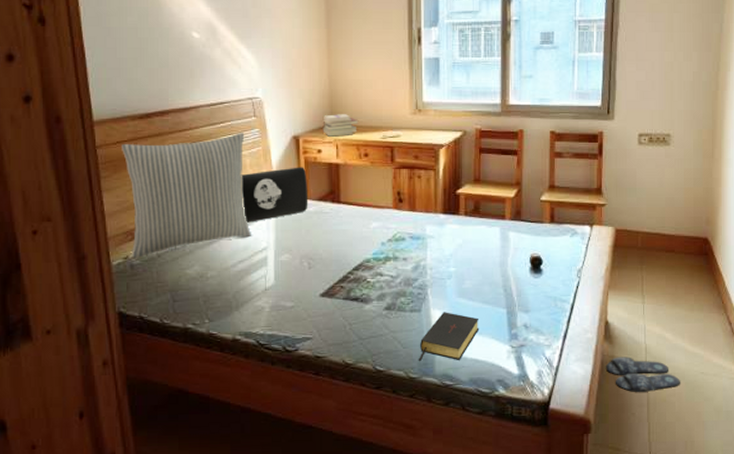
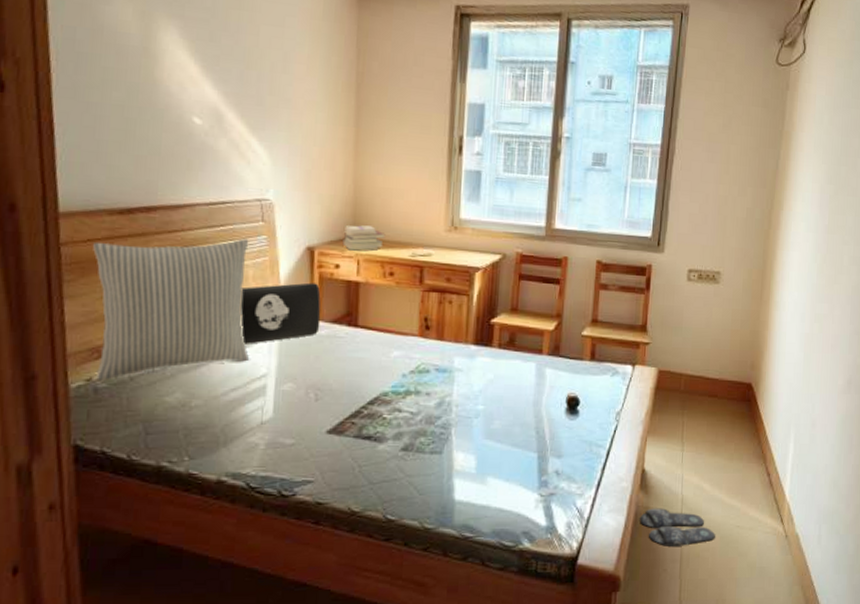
bible: present [419,312,480,361] -> none [437,455,507,510]

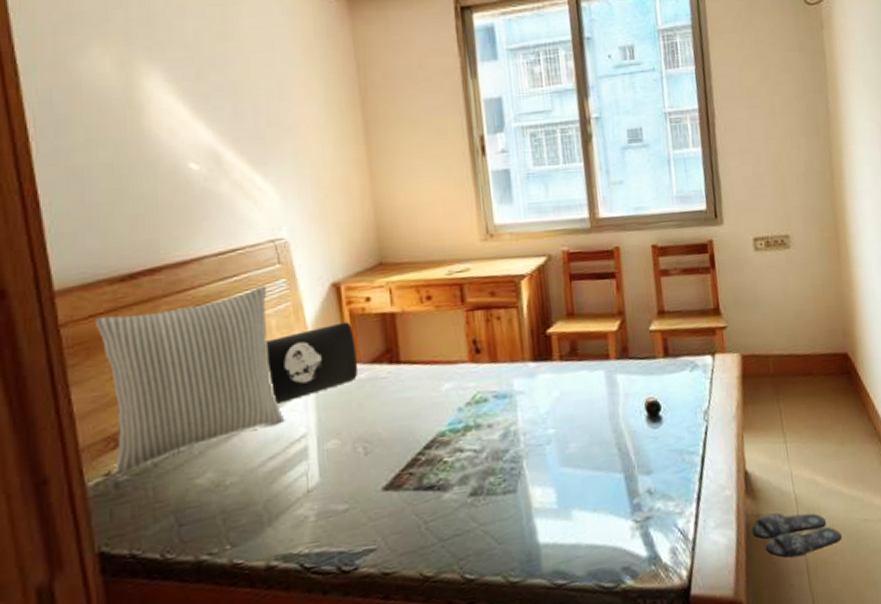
books: present [342,225,386,251] -> none [370,249,416,280]

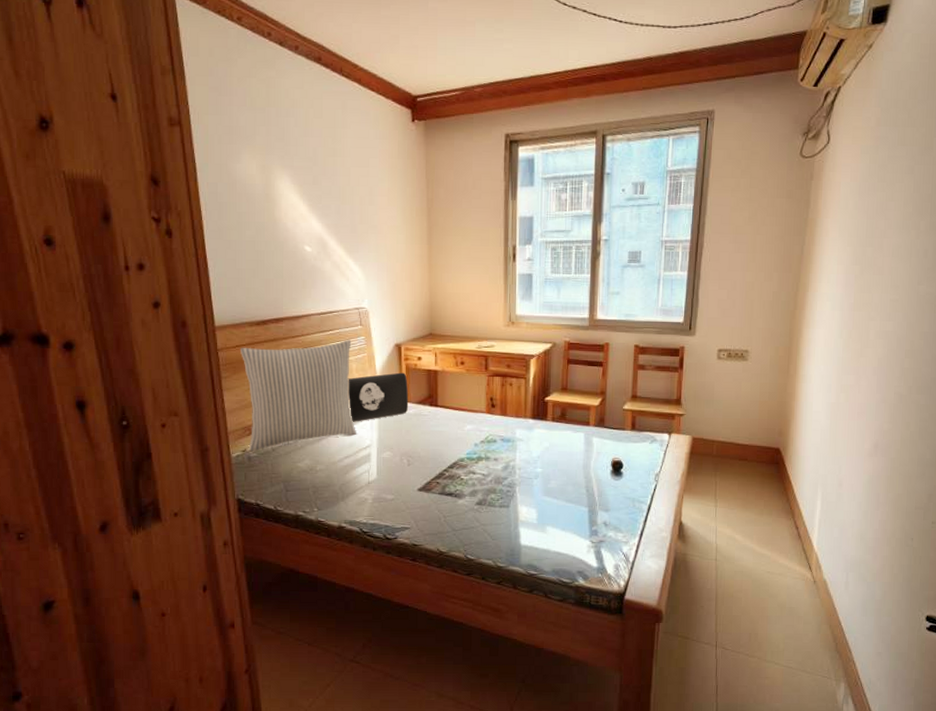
slippers: present [751,512,842,558] -> none [677,555,747,587]

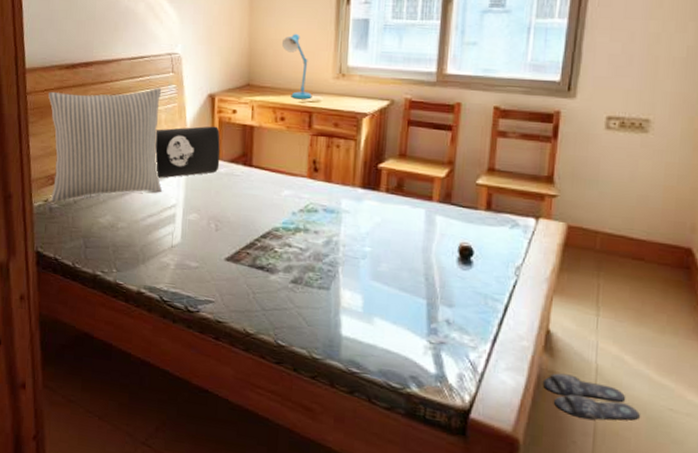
desk lamp: none [458,287,487,345] -> present [281,33,312,100]
slippers: none [677,555,747,587] -> present [542,373,640,421]

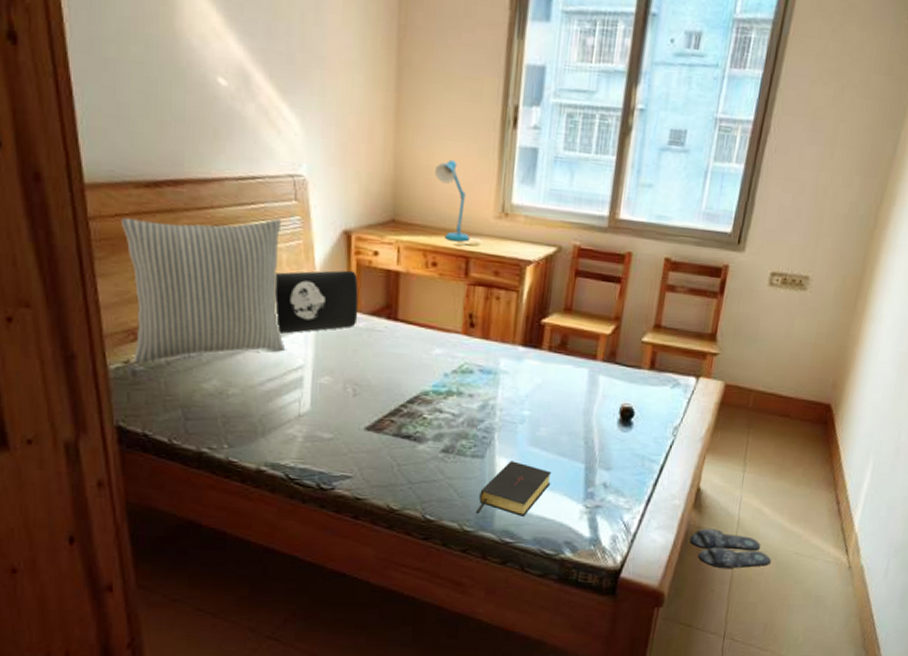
bible: none [324,293,395,348] -> present [477,461,552,516]

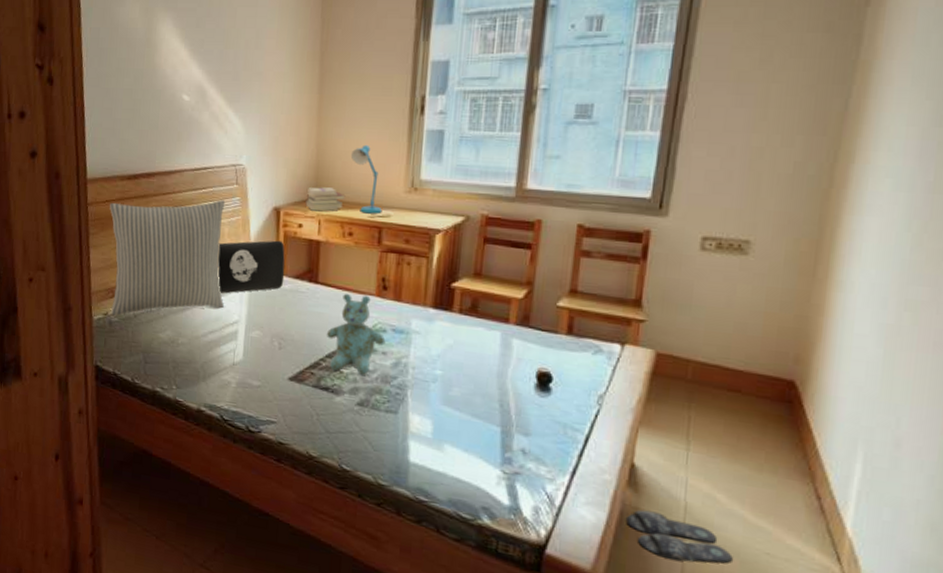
books: none [381,207,429,238] -> present [305,187,346,212]
stuffed bear: none [407,331,473,420] -> present [326,293,386,375]
bible: present [477,461,552,516] -> none [391,418,467,476]

